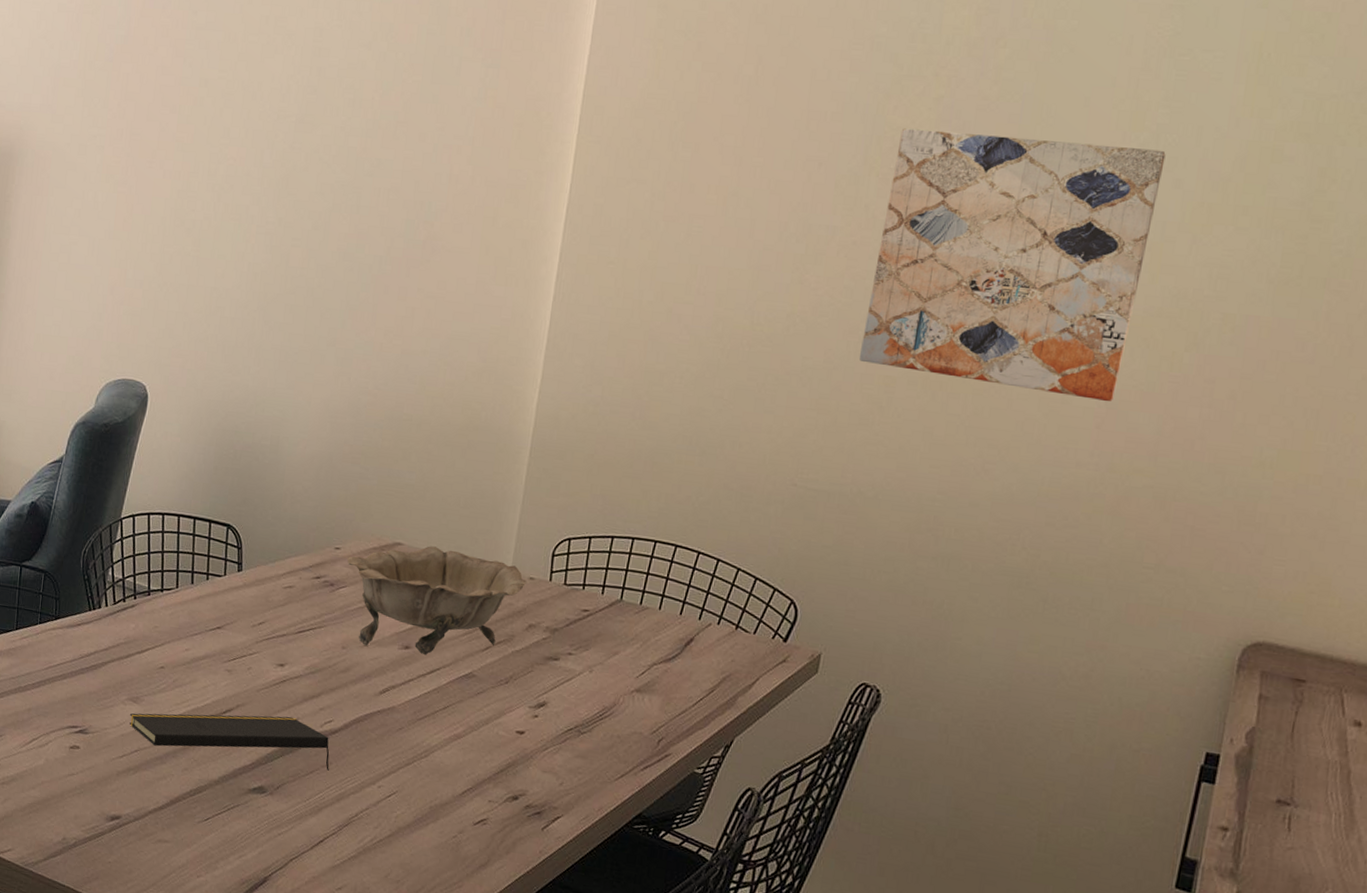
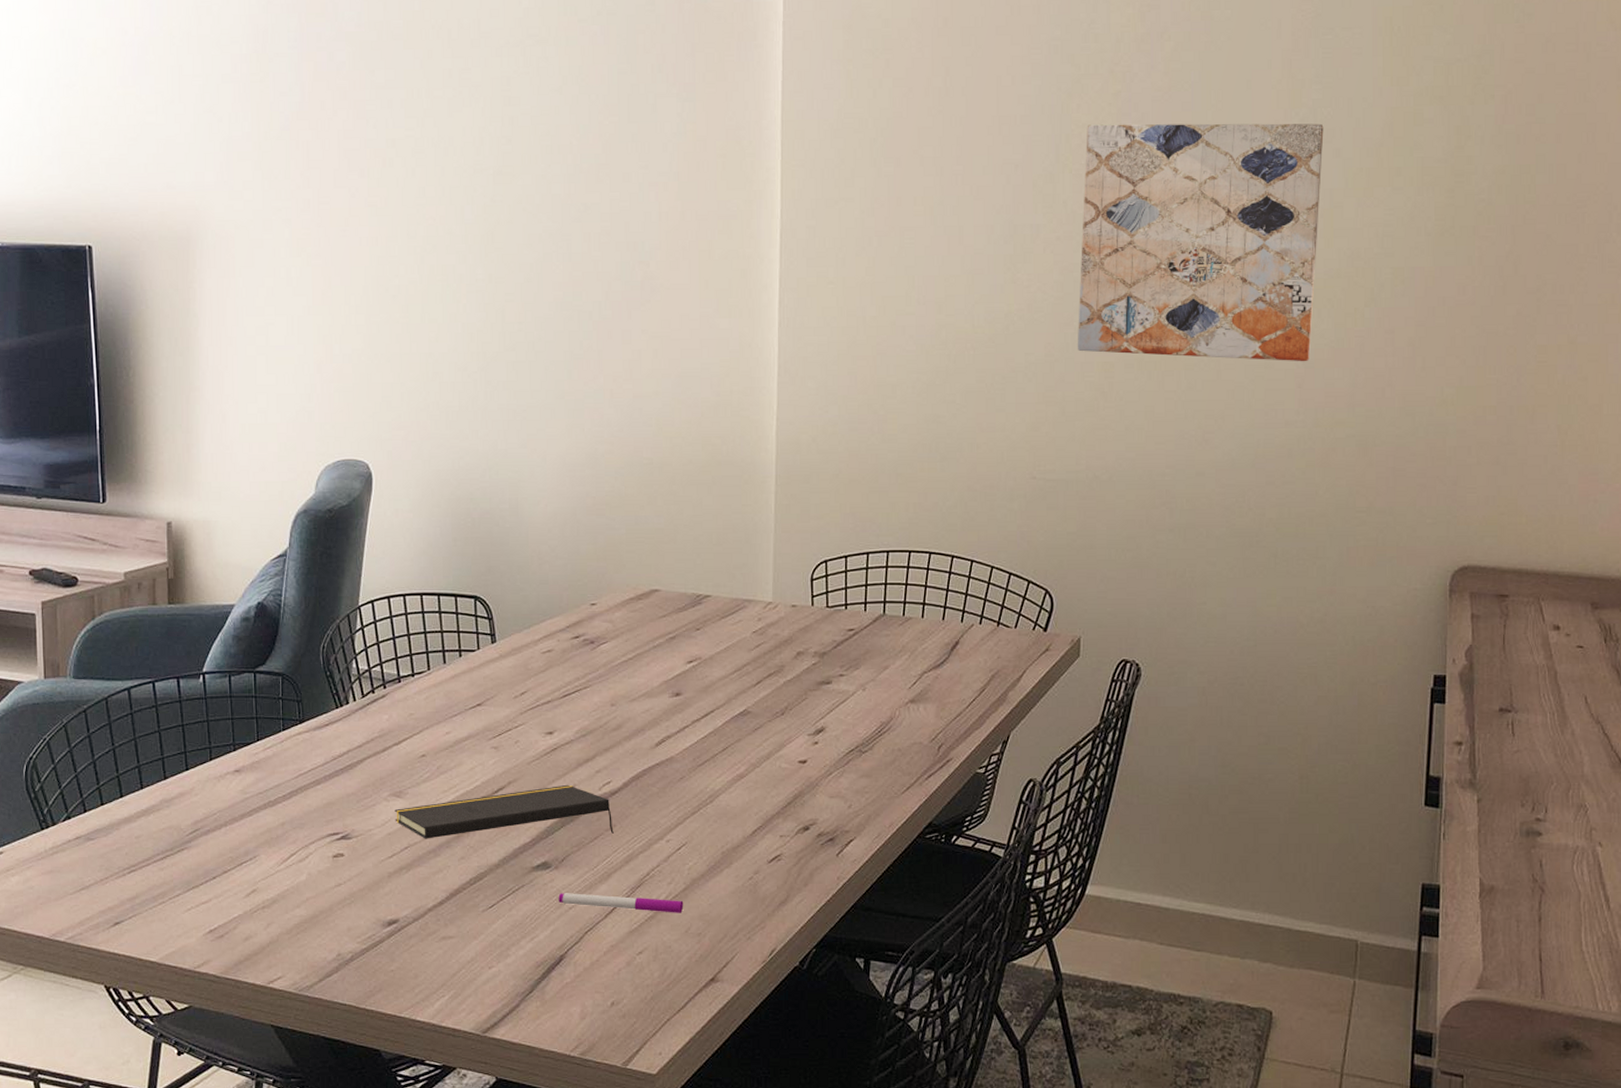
pen: none [269,818,387,858] -> present [558,893,684,913]
decorative bowl: present [346,546,527,656] -> none [604,588,790,700]

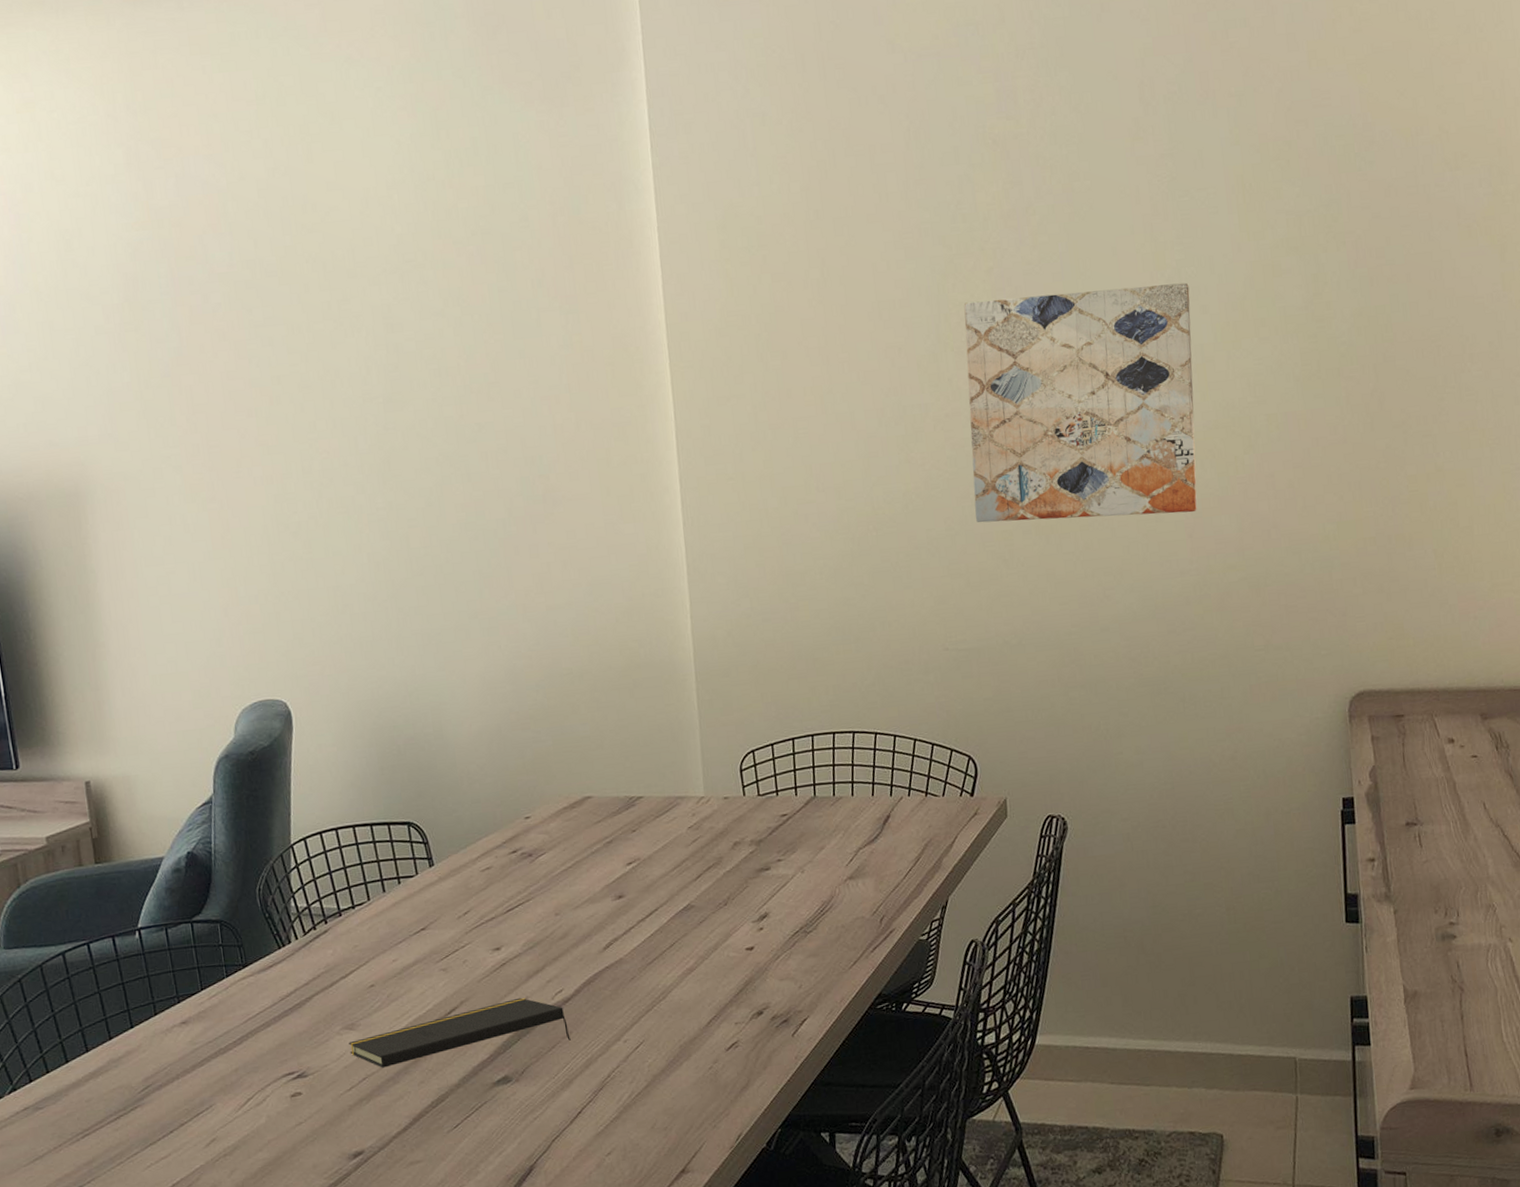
pen: present [558,893,684,913] -> none [522,1097,648,1116]

